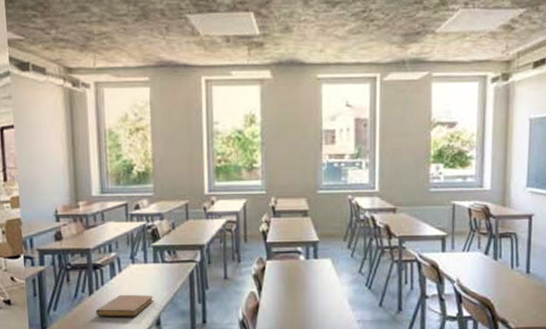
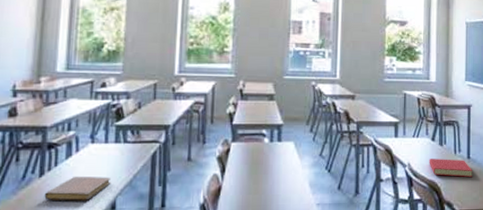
book: none [481,274,532,293] -> present [429,159,472,177]

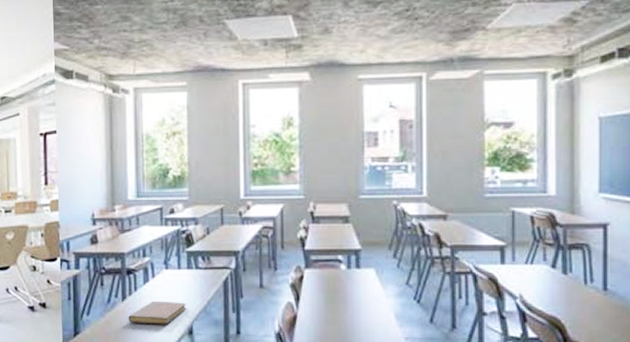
book: present [429,159,472,177] -> none [548,290,611,313]

